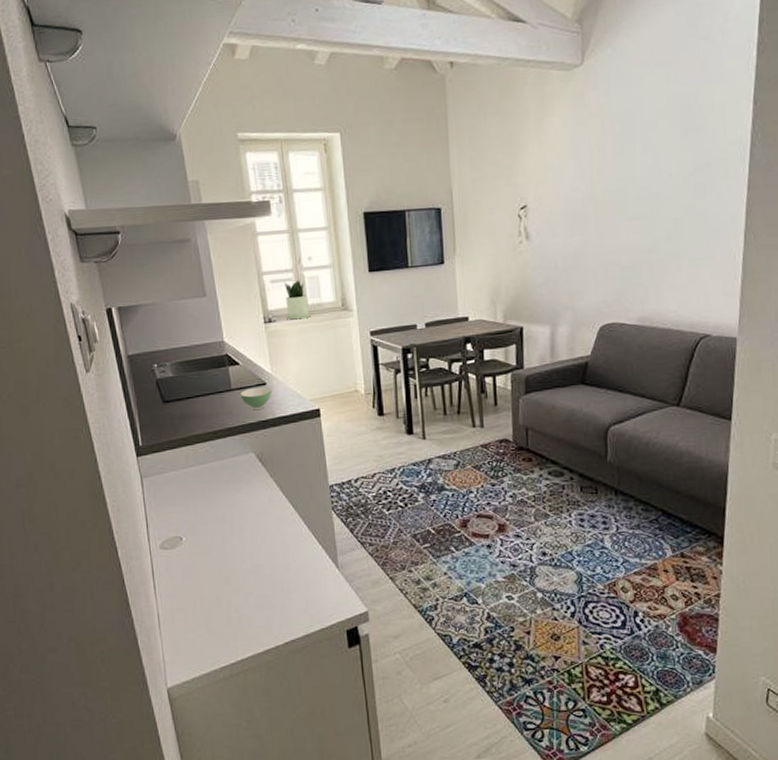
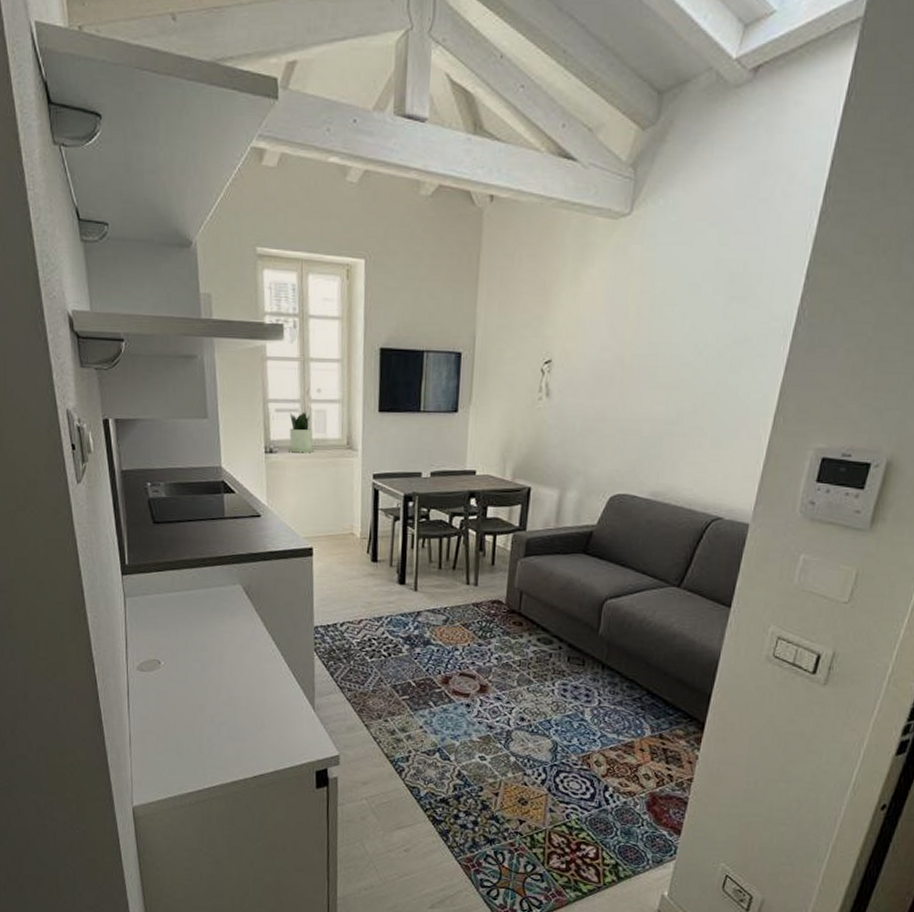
bowl: present [239,386,273,410] -> none [232,518,266,542]

